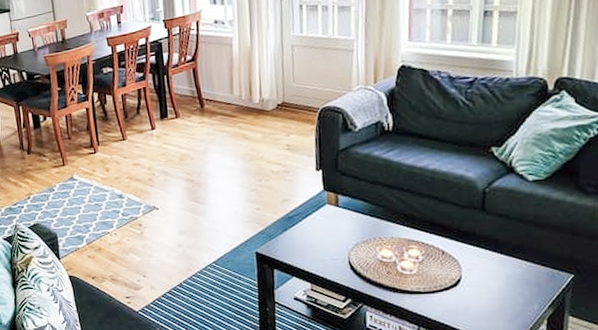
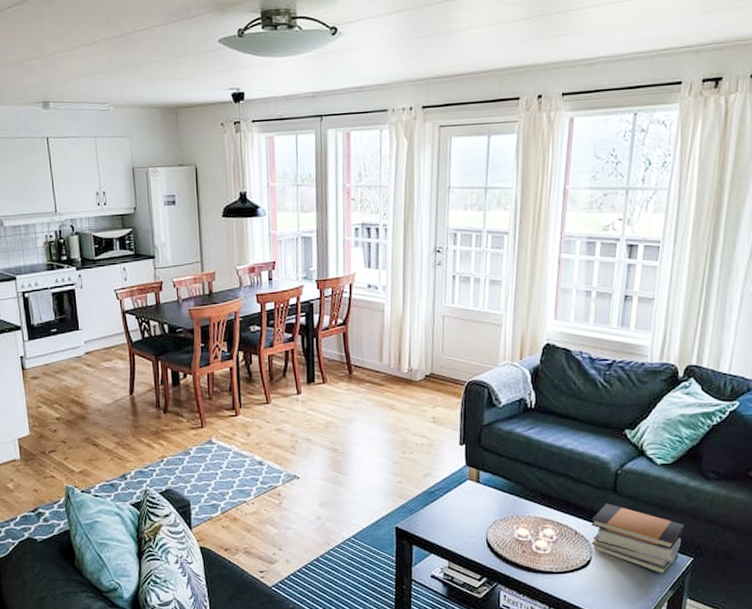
book stack: none [459,222,563,293] -> present [591,503,685,576]

